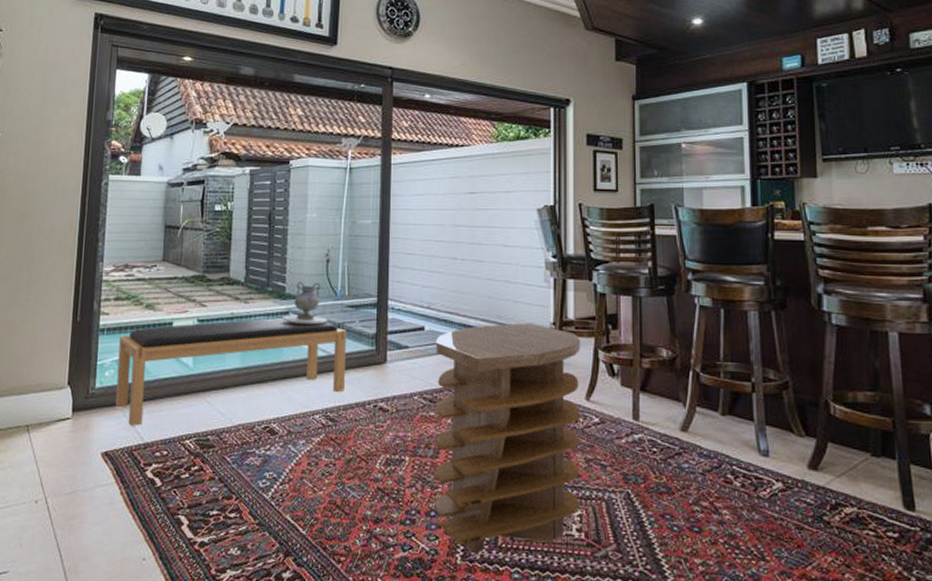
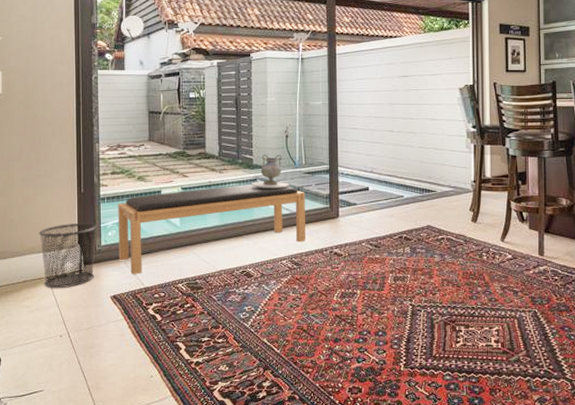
waste bin: none [21,358,93,441] -> present [38,222,98,289]
side table: present [434,323,581,553] -> none [378,181,497,362]

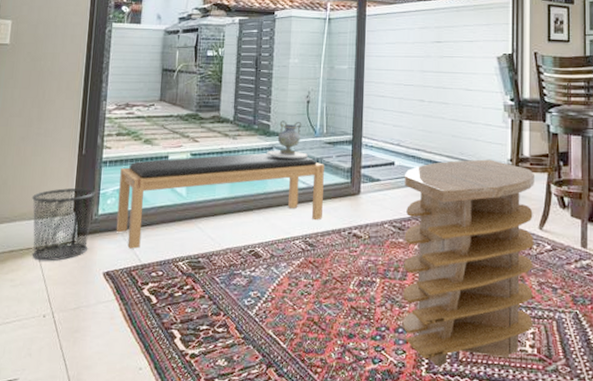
side table: none [378,181,497,362] -> present [402,159,536,366]

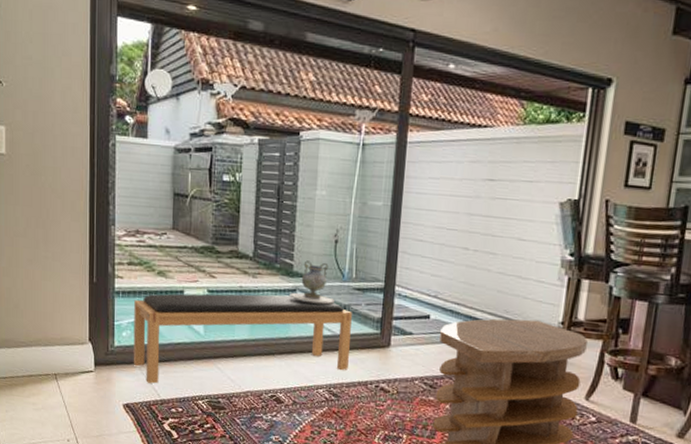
waste bin: present [31,187,97,261] -> none [45,316,111,389]

